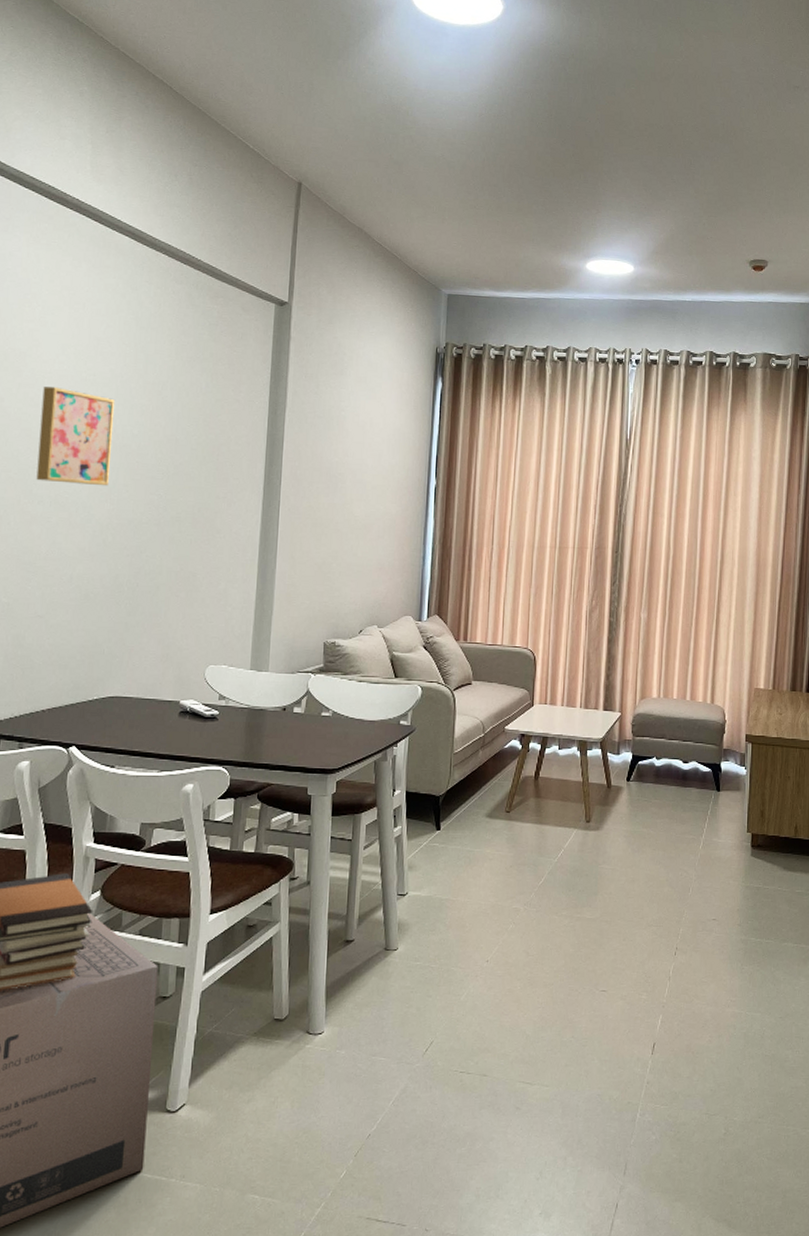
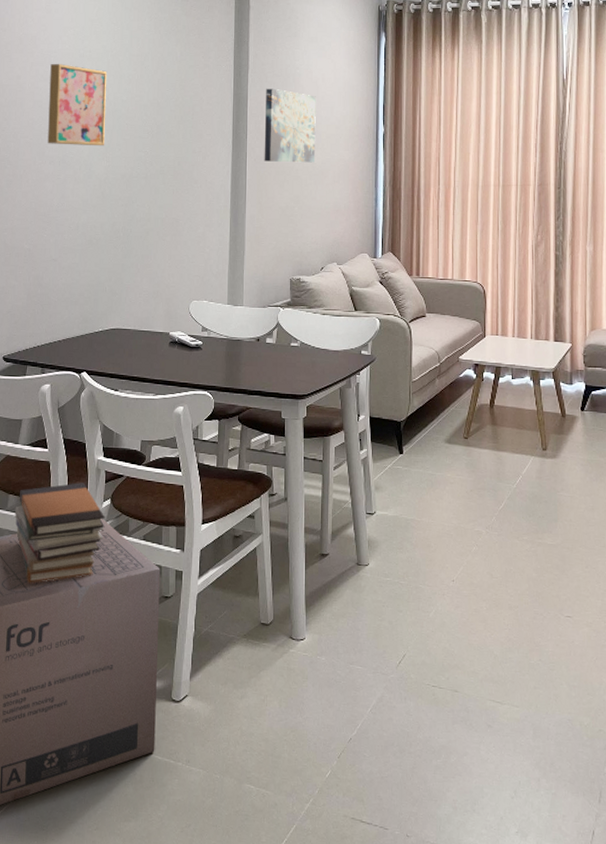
wall art: none [299,430,362,515] -> present [264,88,316,163]

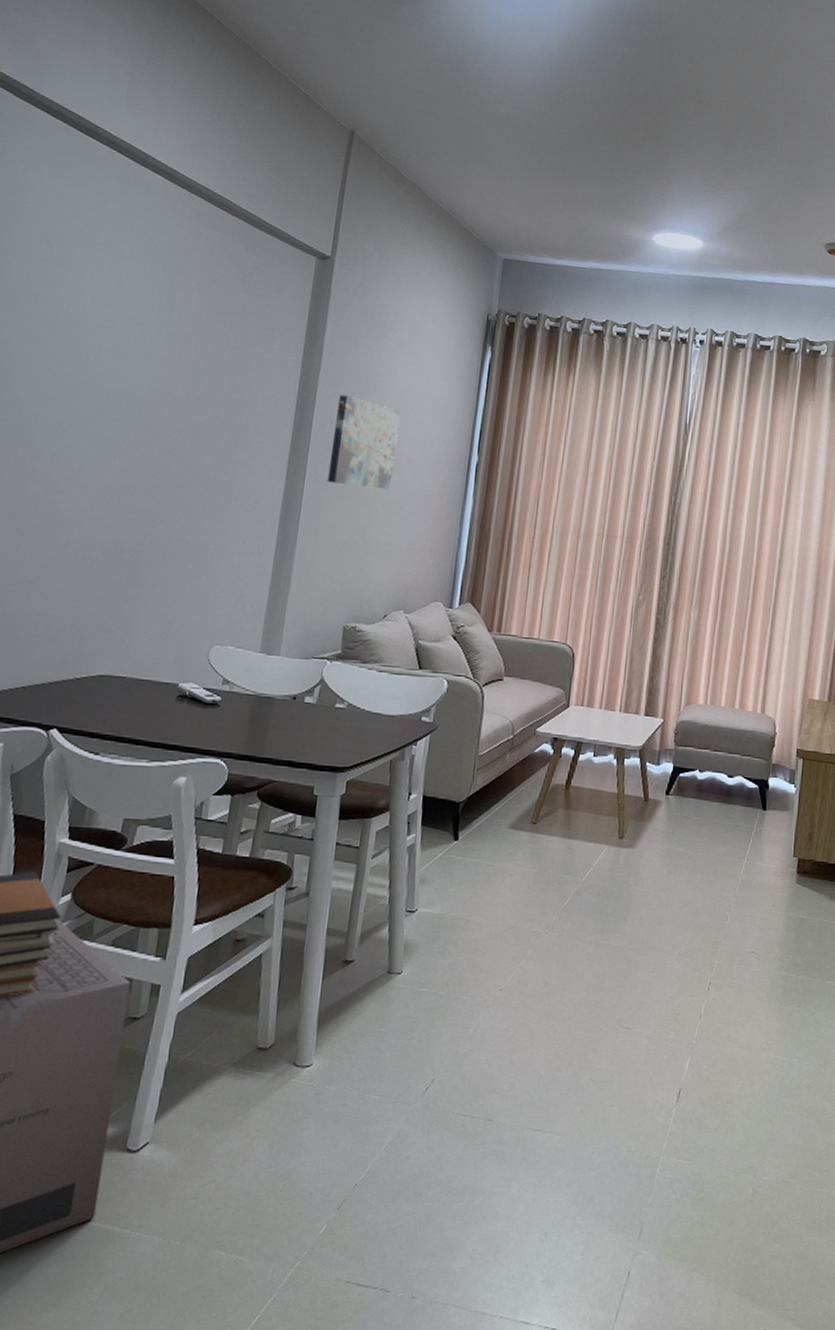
wall art: present [47,64,107,146] -> none [38,331,133,443]

